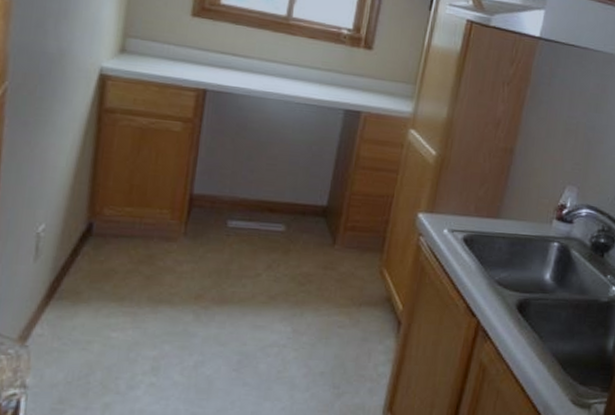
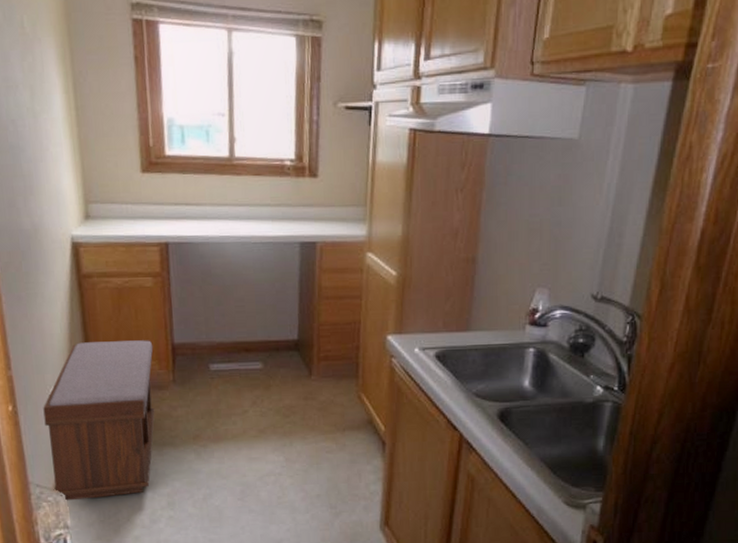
bench: none [17,180,169,356] -> present [43,340,155,501]

